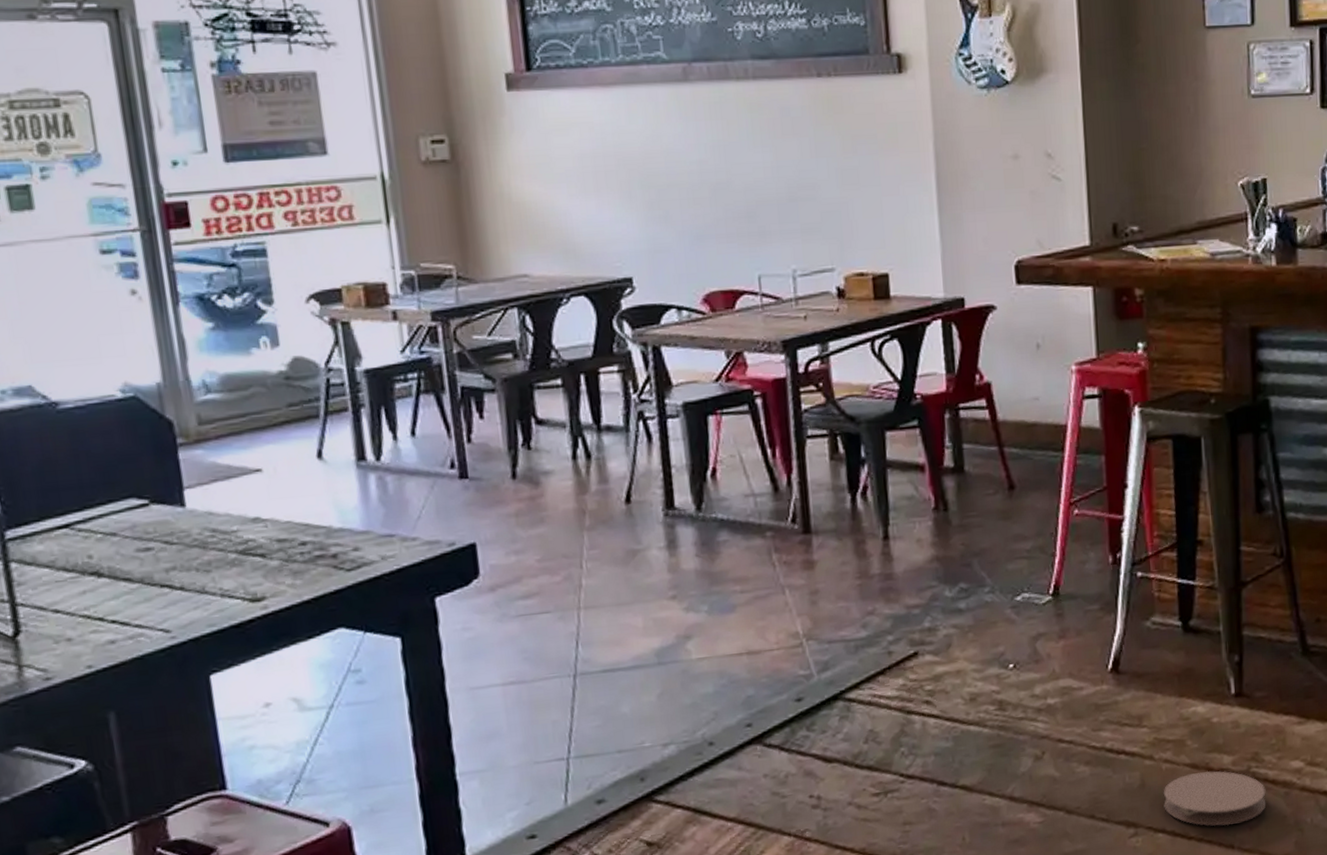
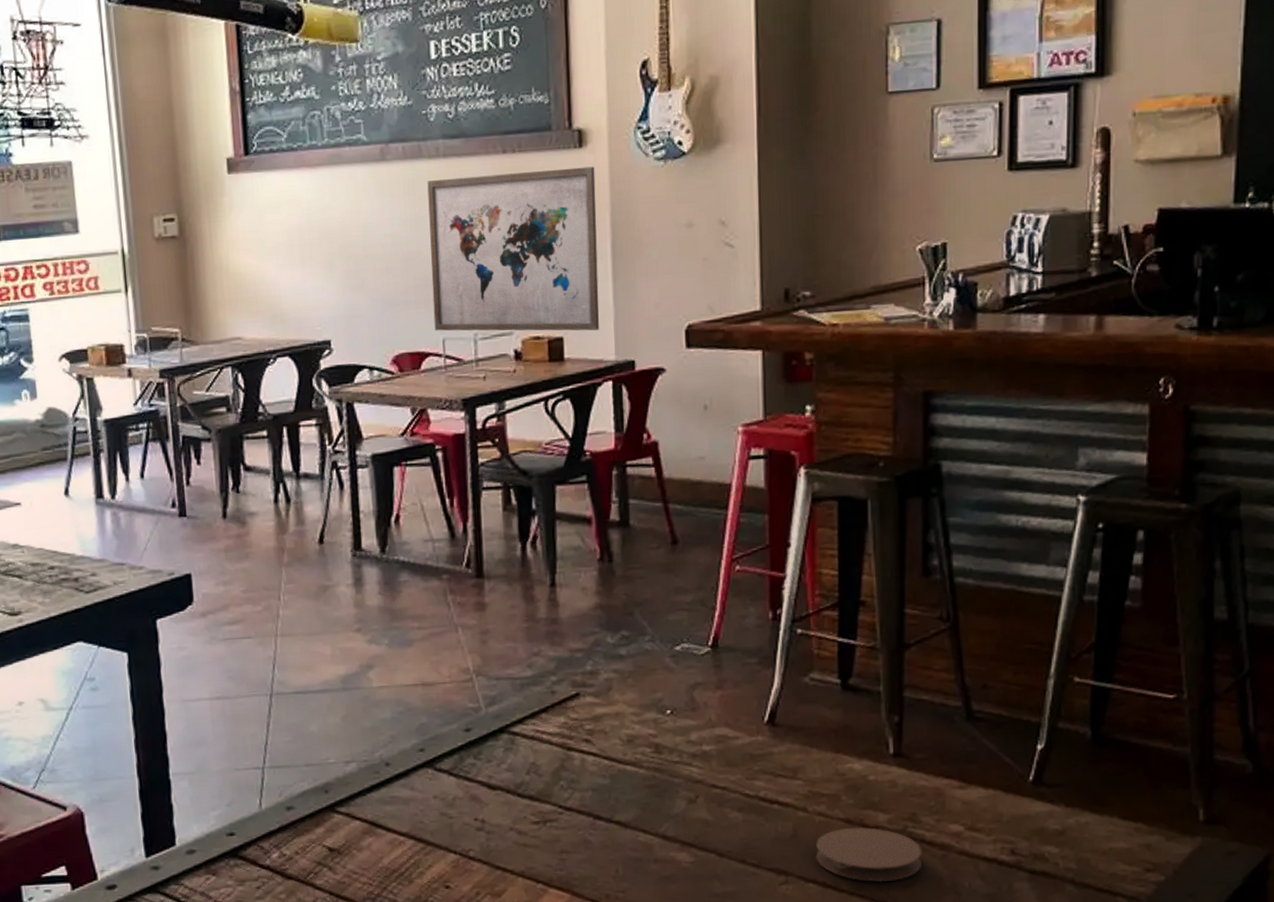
wall art: none [736,93,926,268] -> present [427,166,600,331]

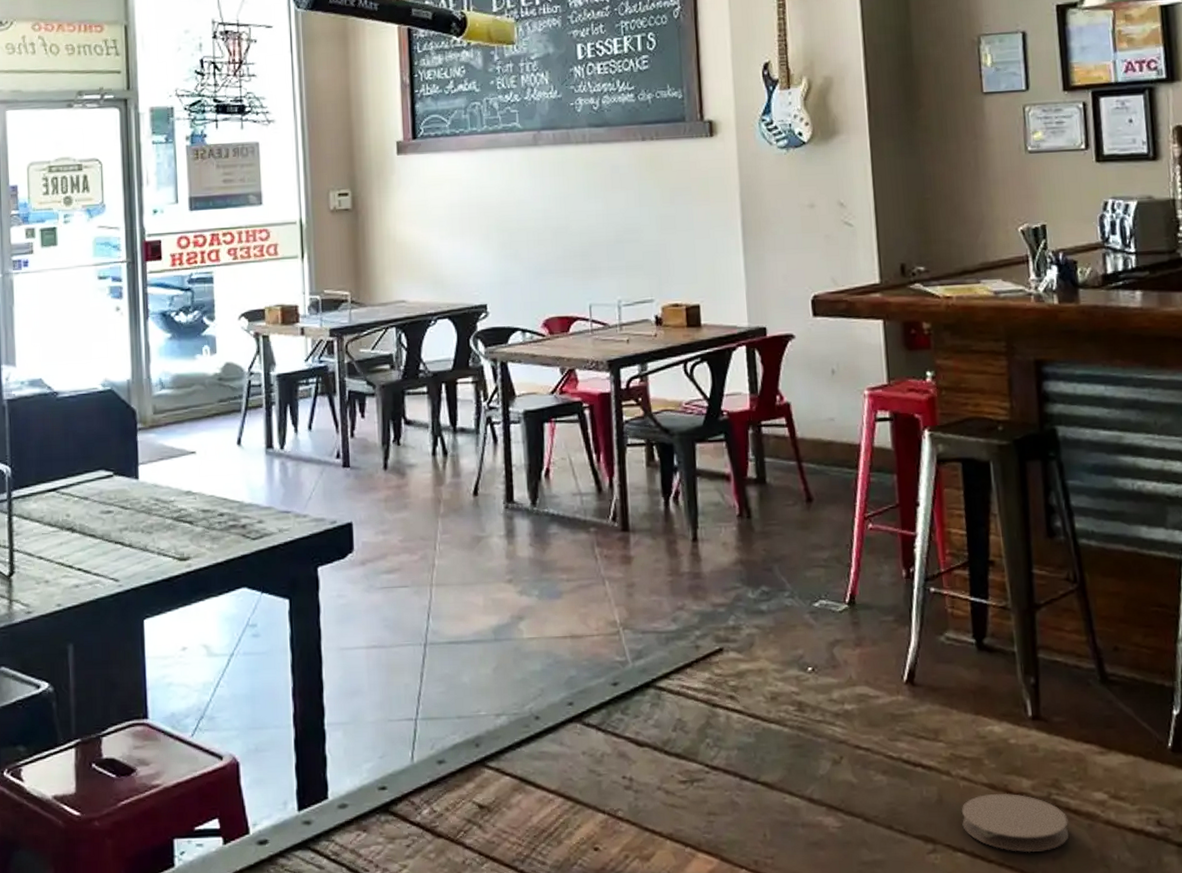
wall art: present [427,166,600,331] -> none [575,153,732,300]

